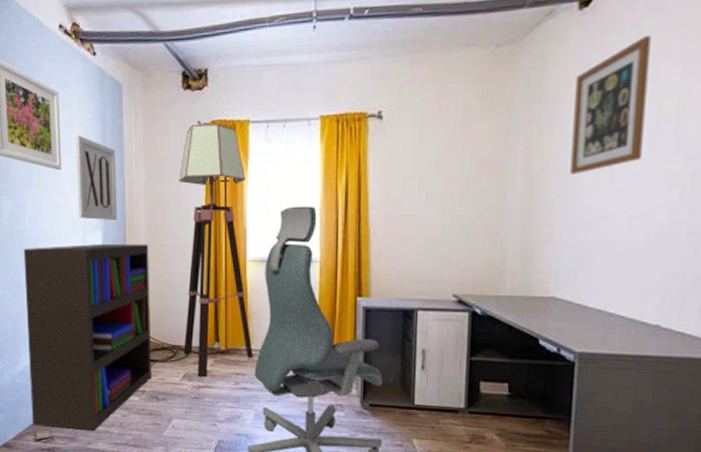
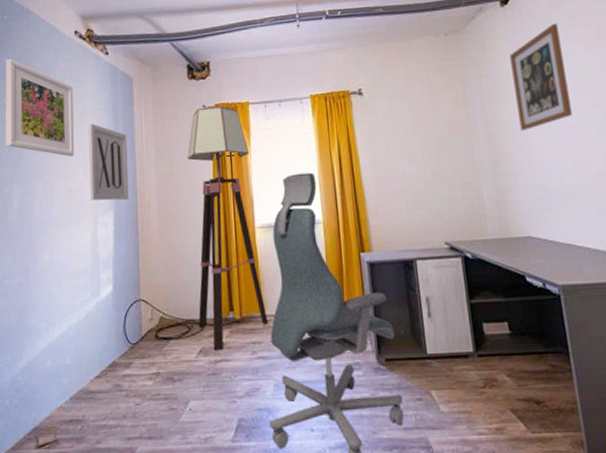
bookshelf: present [23,243,151,432] -> none [32,219,166,429]

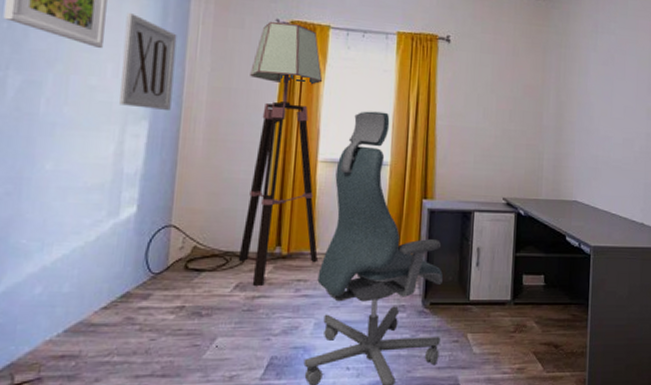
wall art: present [510,23,572,130] -> none [586,10,633,104]

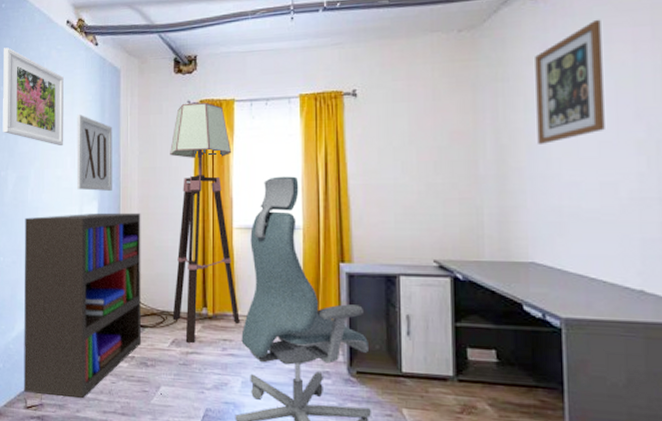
bookshelf: none [9,135,208,365] -> present [23,212,141,399]
wall art: none [586,10,633,104] -> present [535,19,605,144]

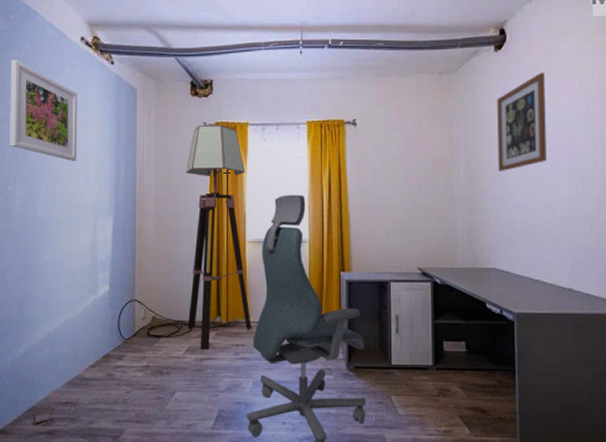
bookshelf: present [23,212,141,399] -> none [31,227,157,411]
wall art: present [76,115,113,191] -> none [90,131,129,206]

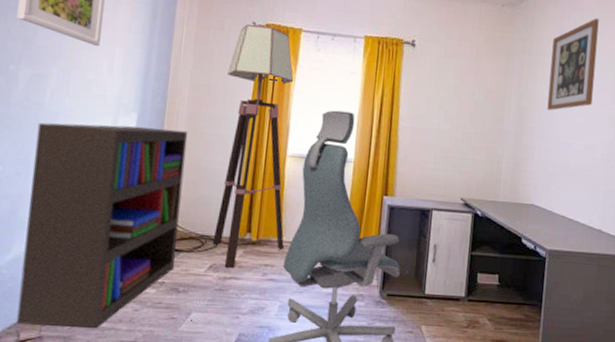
bookshelf: none [31,227,157,411] -> present [16,122,188,329]

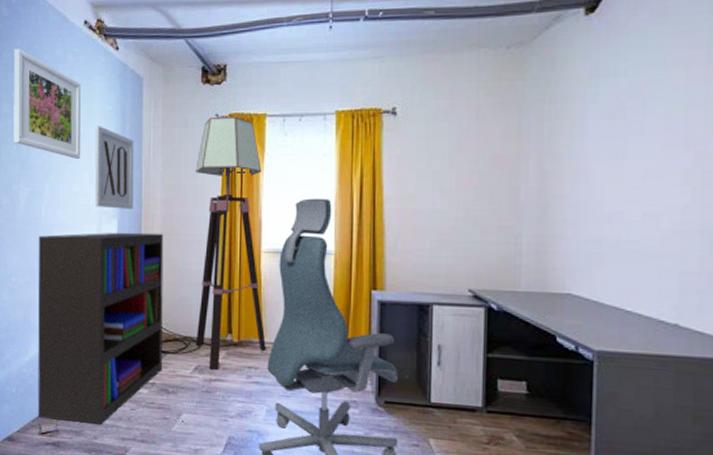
wall art: none [112,15,164,104] -> present [94,126,134,209]
wall art: present [547,18,599,111] -> none [582,40,656,171]

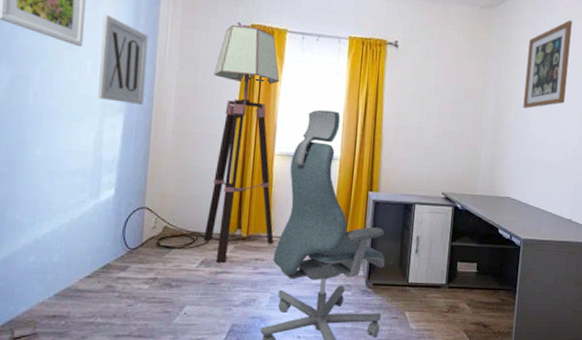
bookshelf: present [37,232,164,426] -> none [9,124,176,324]
wall art: none [582,40,656,171] -> present [523,20,573,109]

